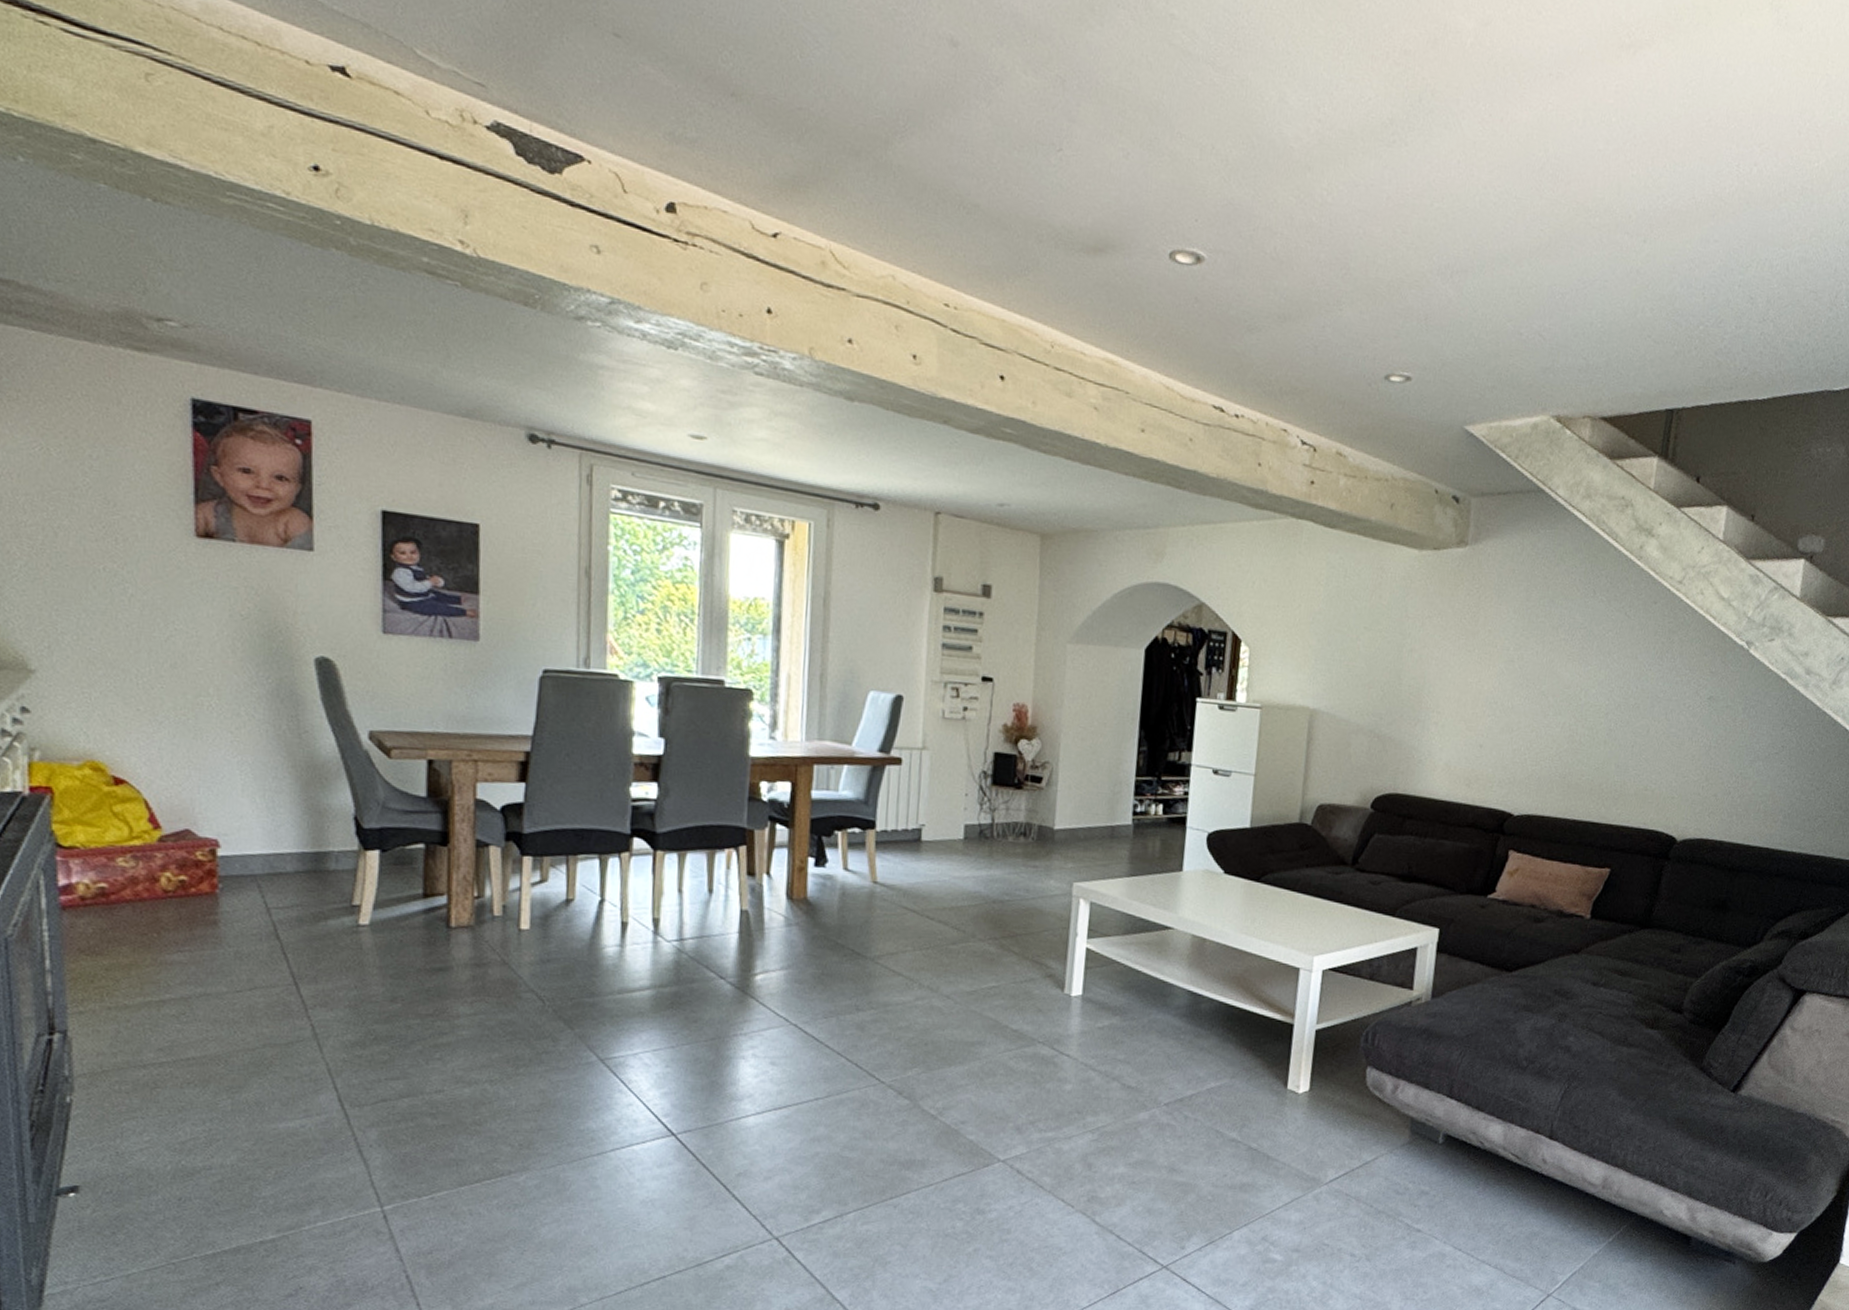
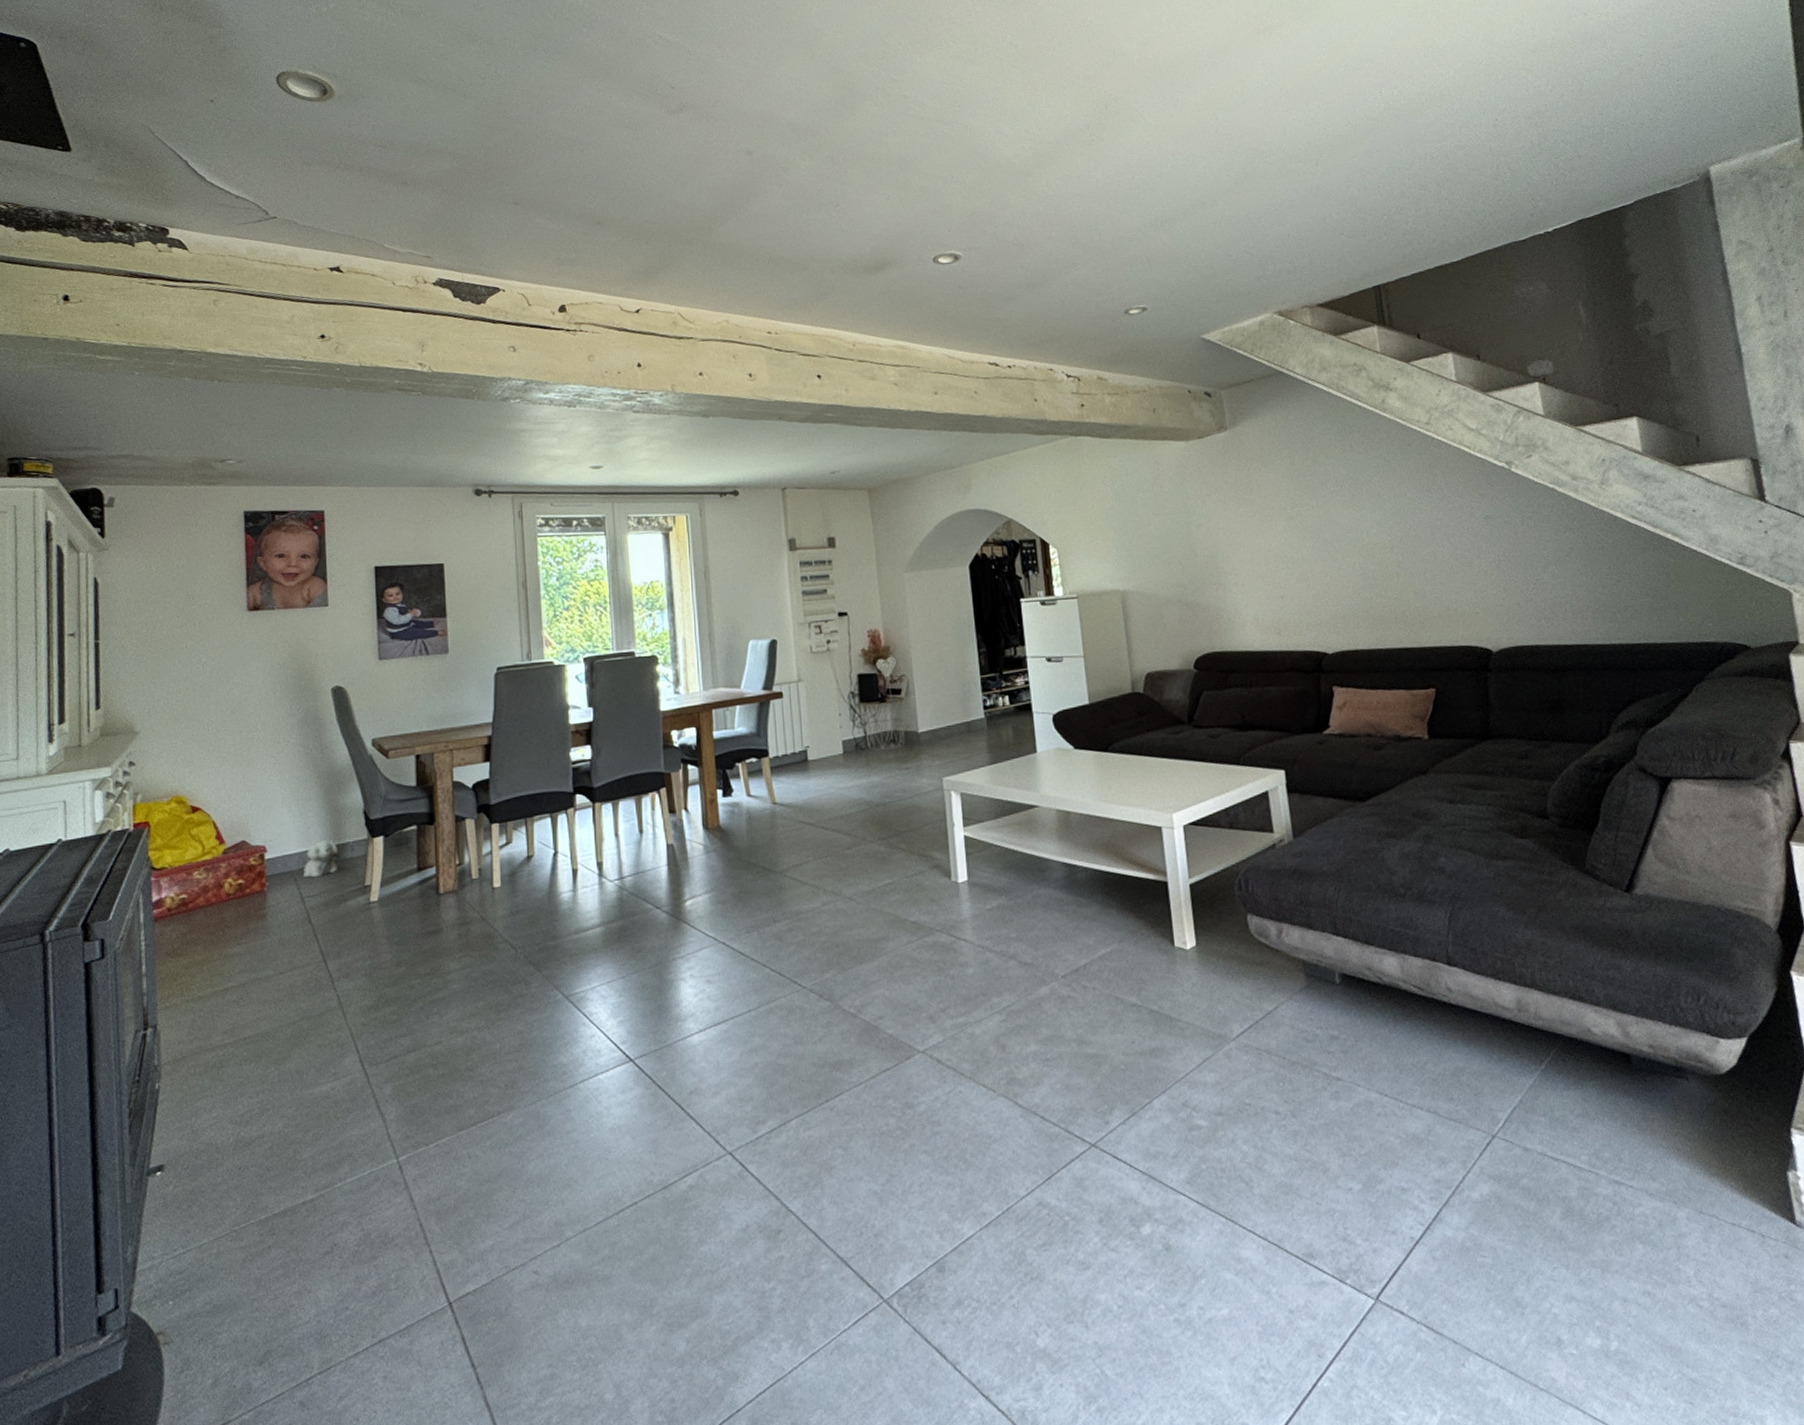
plush toy: none [270,843,320,887] -> present [303,839,340,878]

